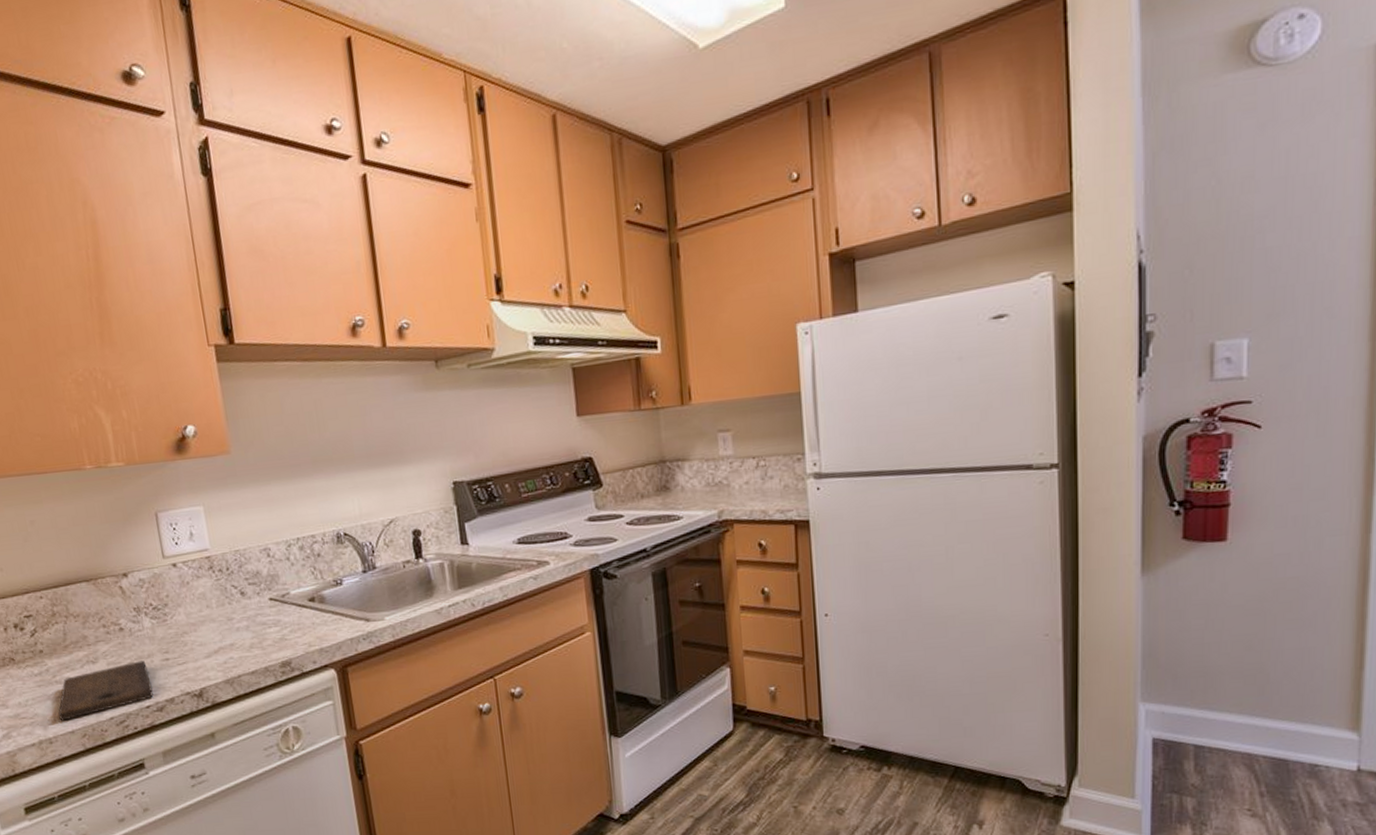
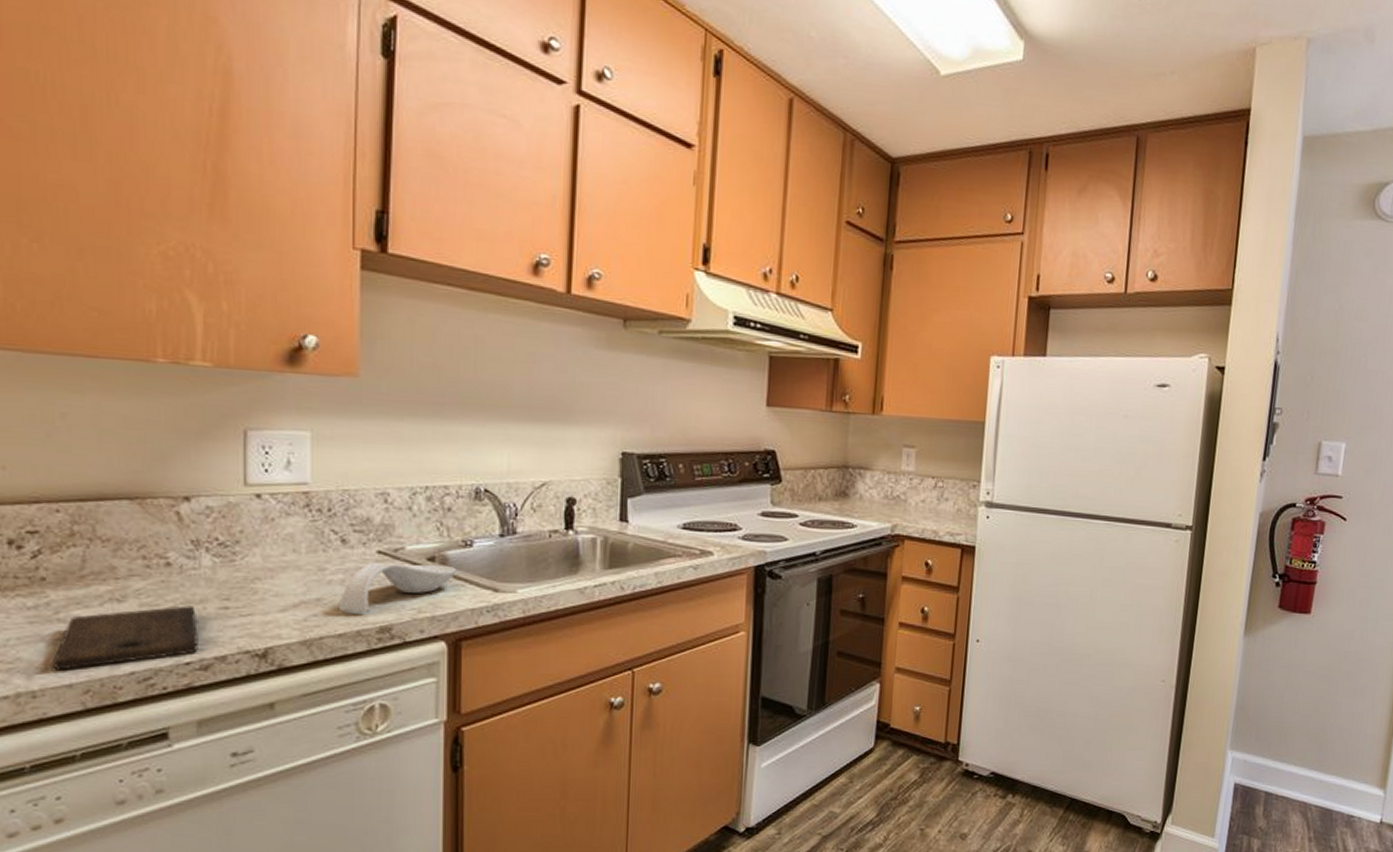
spoon rest: none [247,604,333,653] -> present [340,562,456,613]

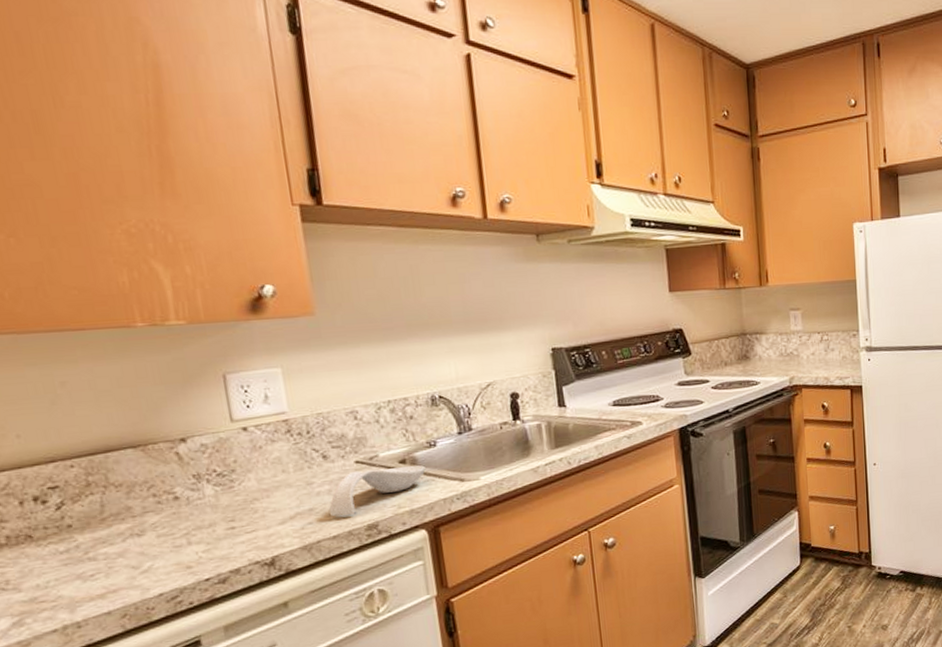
cutting board: present [53,605,198,670] -> none [90,530,215,602]

